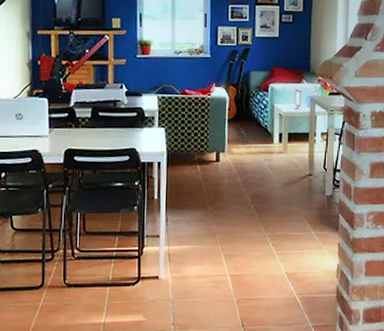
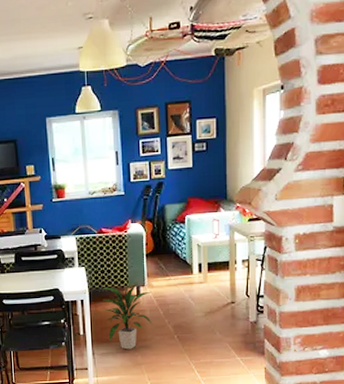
indoor plant: none [180,148,231,218] -> present [101,283,153,350]

